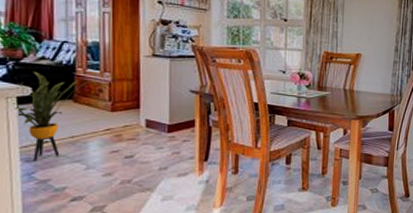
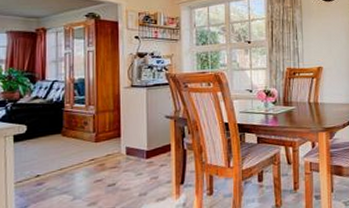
house plant: present [13,71,90,162] -> none [11,110,77,196]

